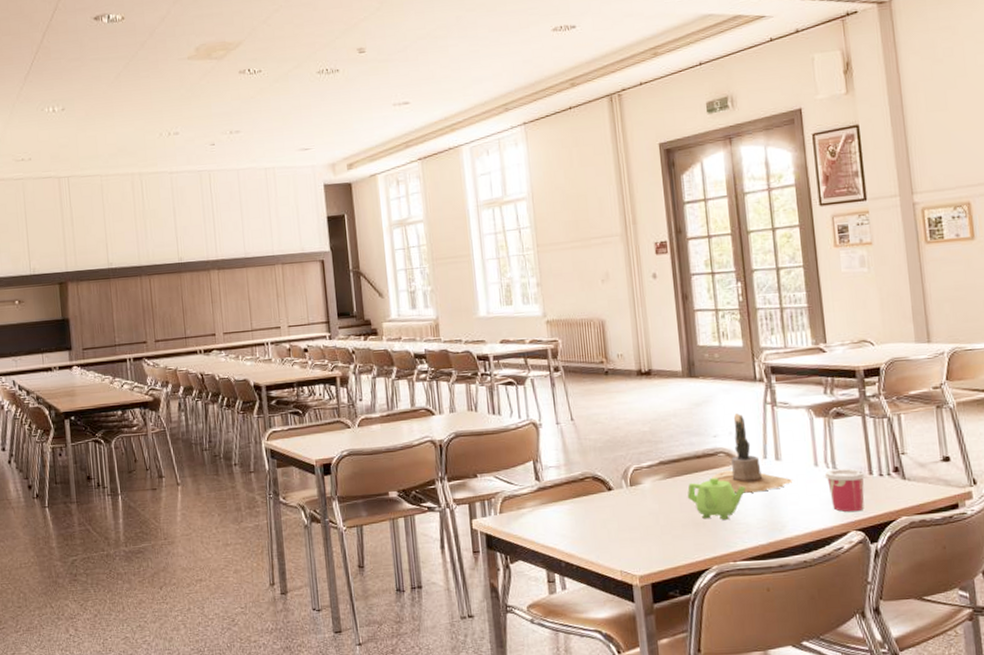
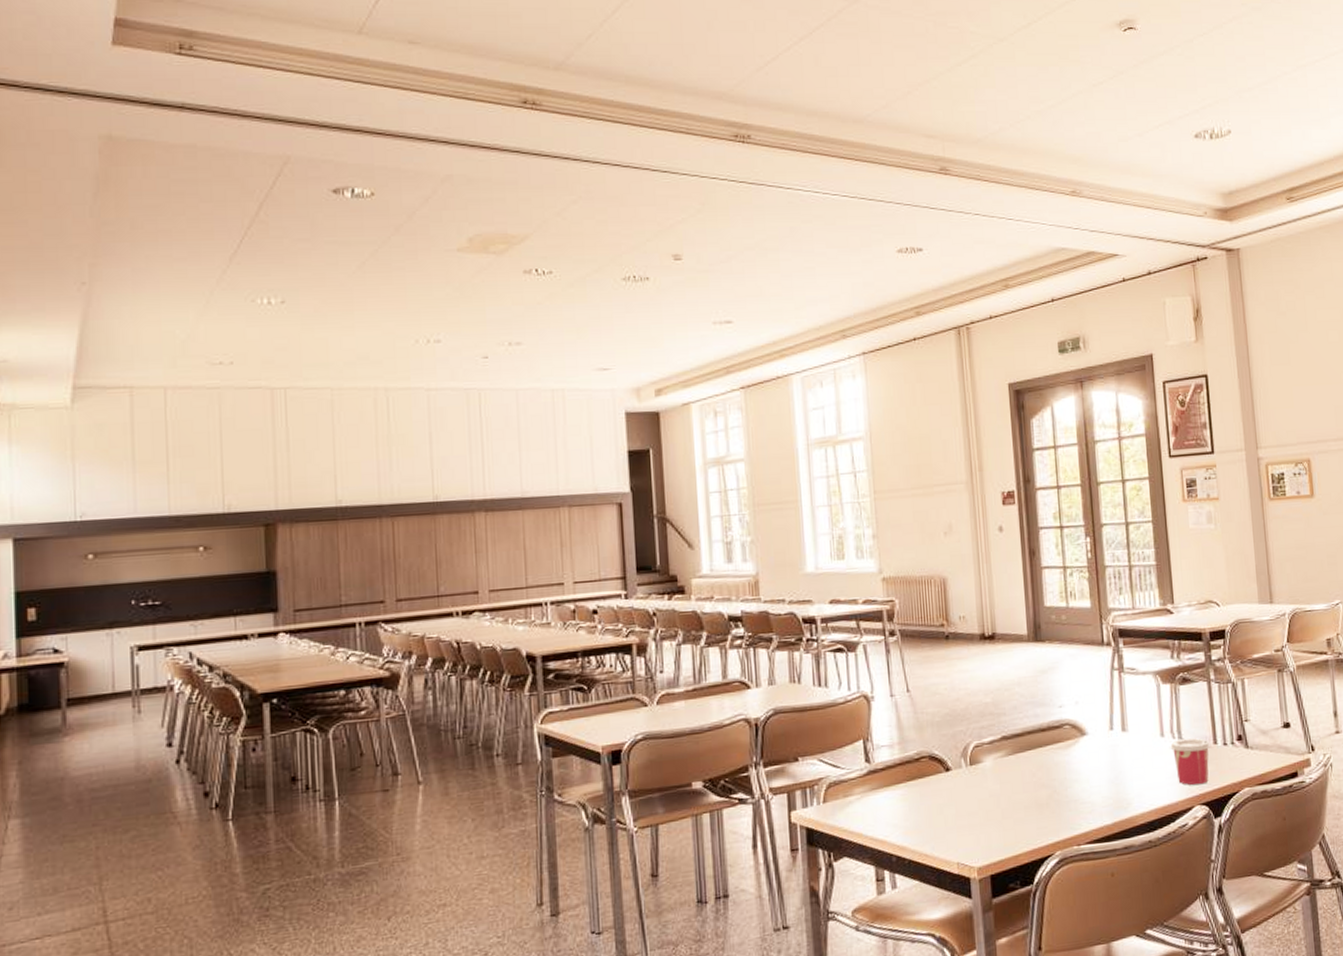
teapot: present [687,478,747,520] -> none [1030,753,1092,800]
potted cactus: present [712,413,793,493] -> none [1056,681,1139,769]

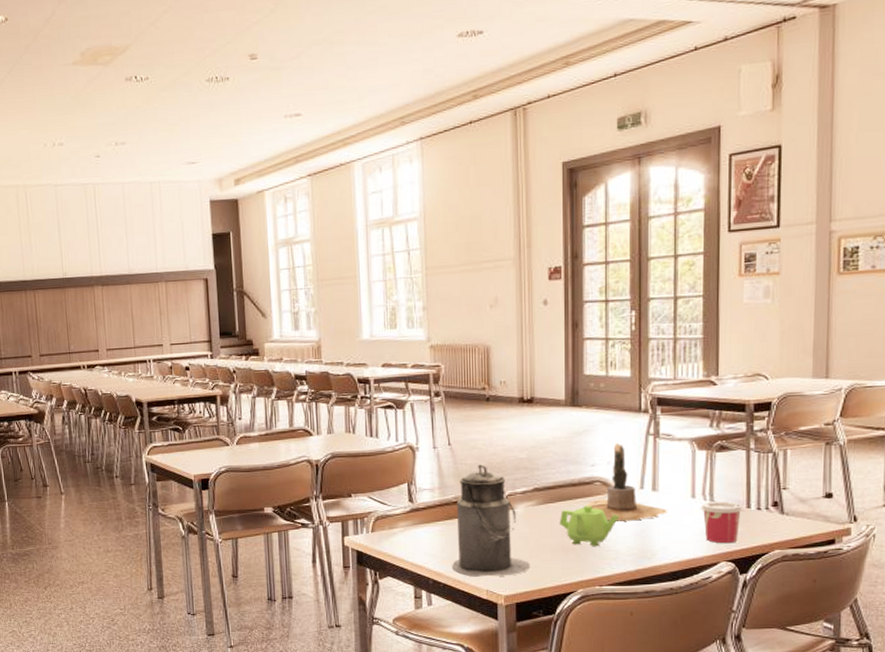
canister: none [917,712,1004,848] -> present [452,464,531,577]
teapot: none [1030,753,1092,800] -> present [559,506,620,546]
potted cactus: none [1056,681,1139,769] -> present [586,443,668,521]

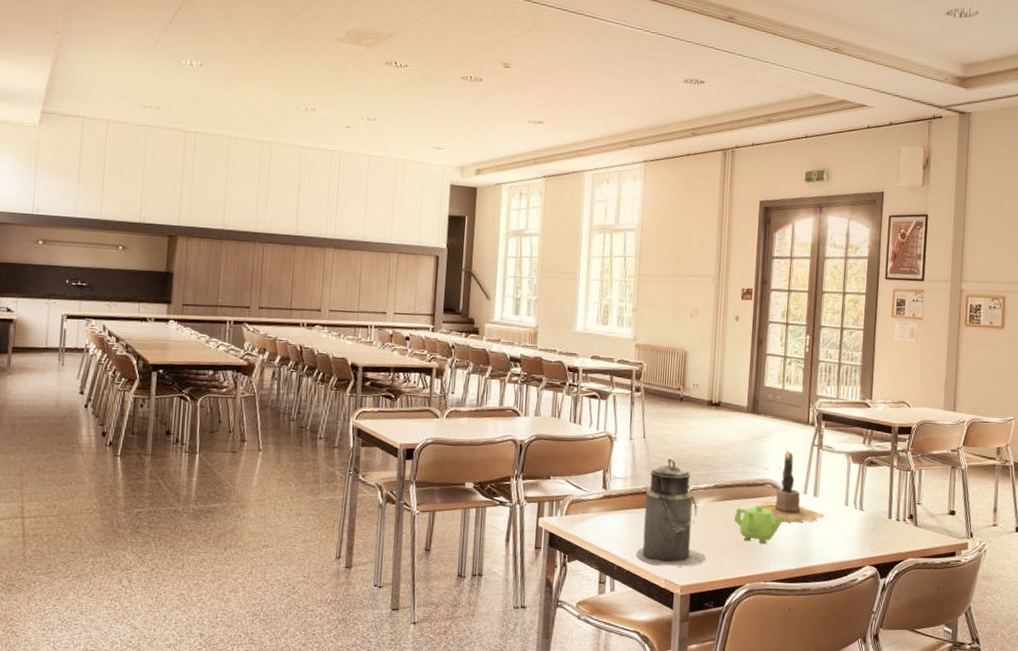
cup: present [700,500,744,544] -> none [852,510,886,550]

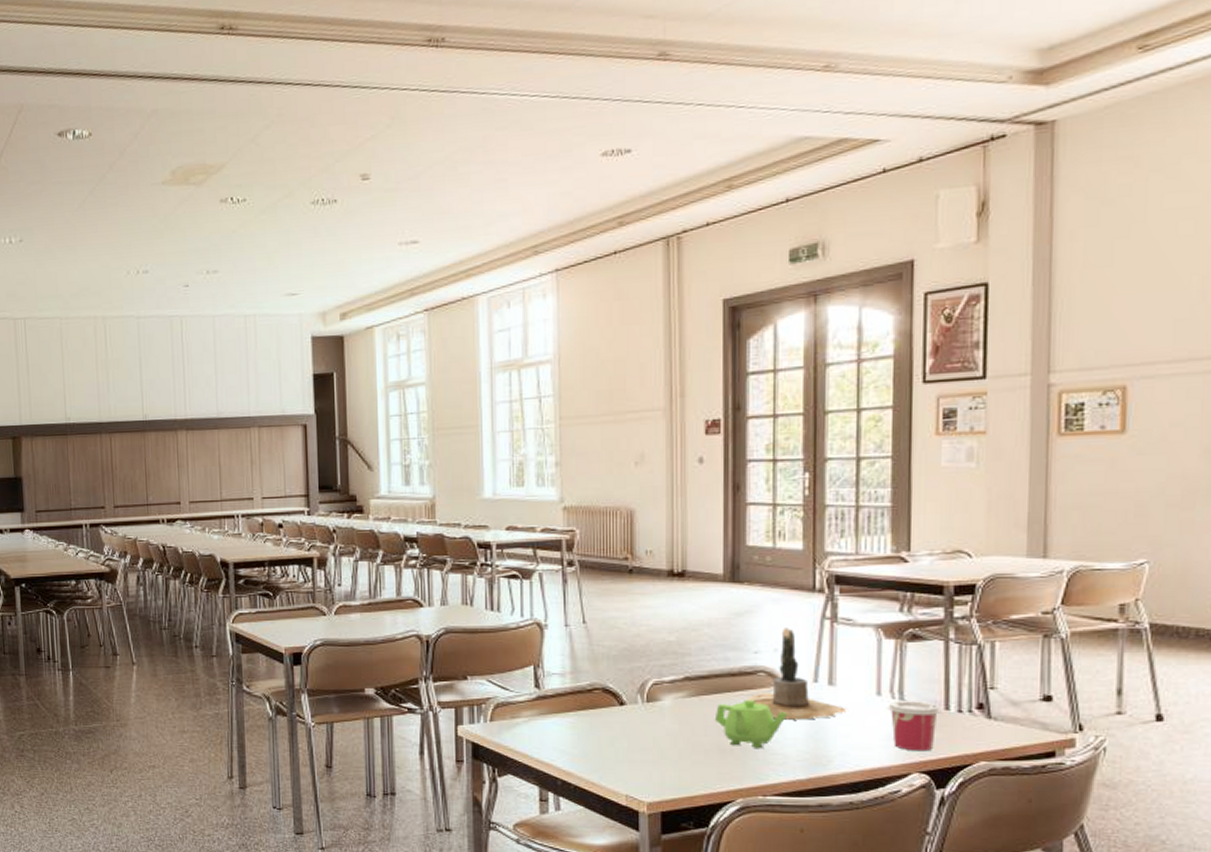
canister: present [636,458,706,567] -> none [585,647,680,780]
cup: none [852,510,886,550] -> present [887,699,942,752]

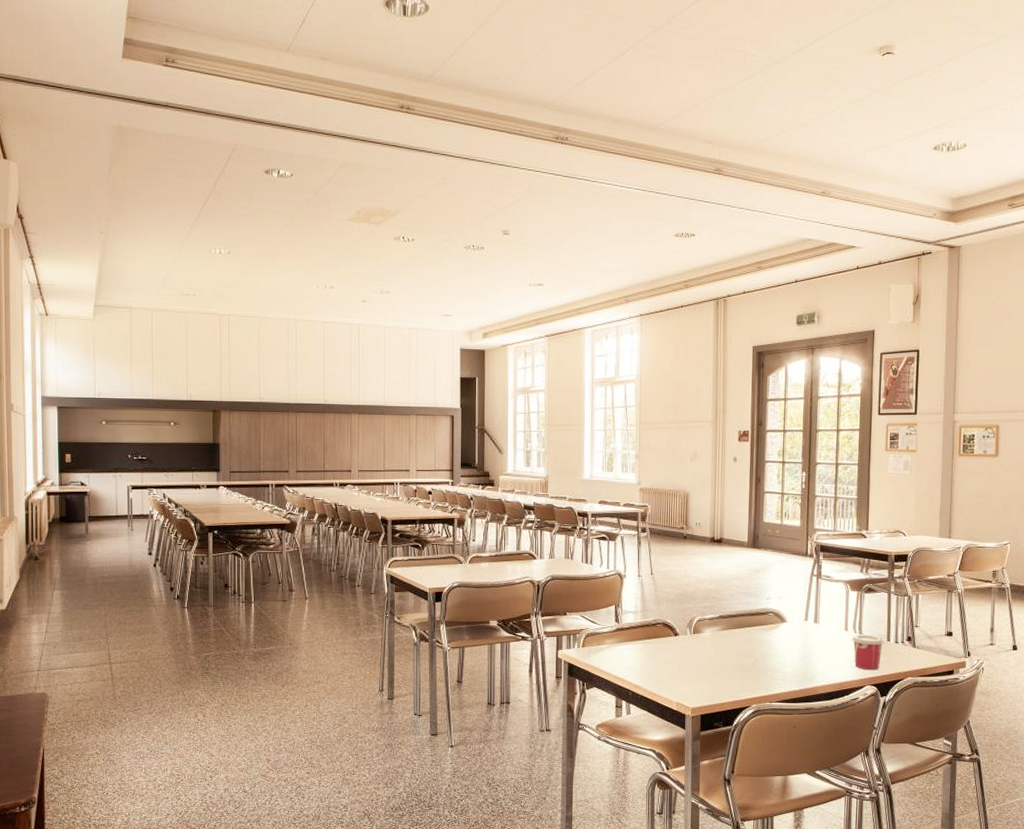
teapot: present [714,700,788,748] -> none [738,633,788,668]
potted cactus: present [747,628,848,720] -> none [761,581,826,648]

